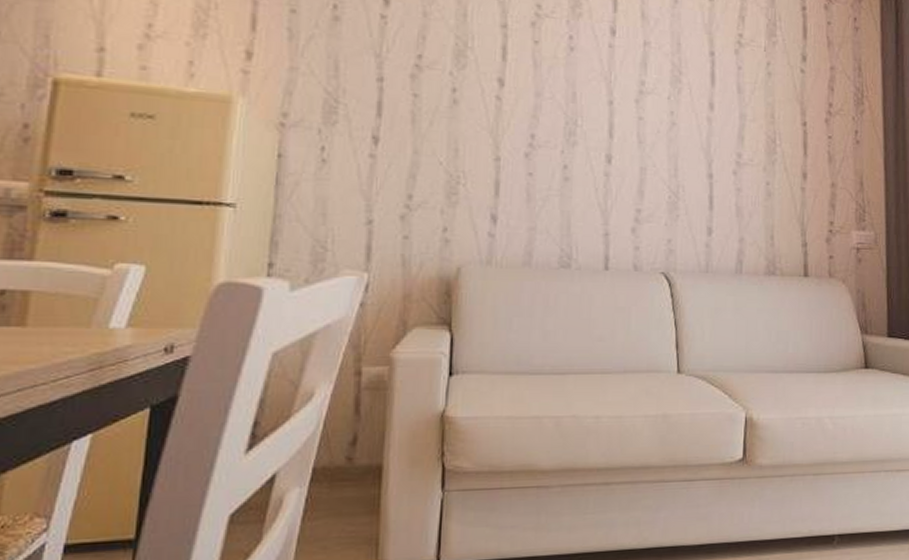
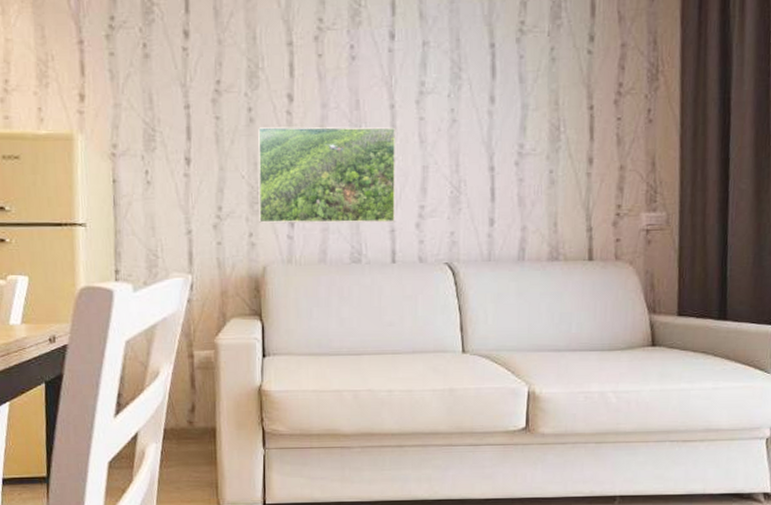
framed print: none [456,110,614,225] -> present [258,126,396,224]

